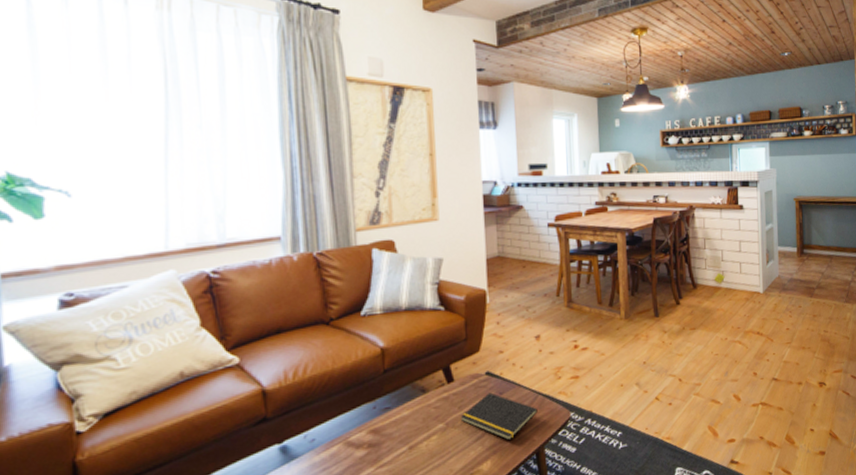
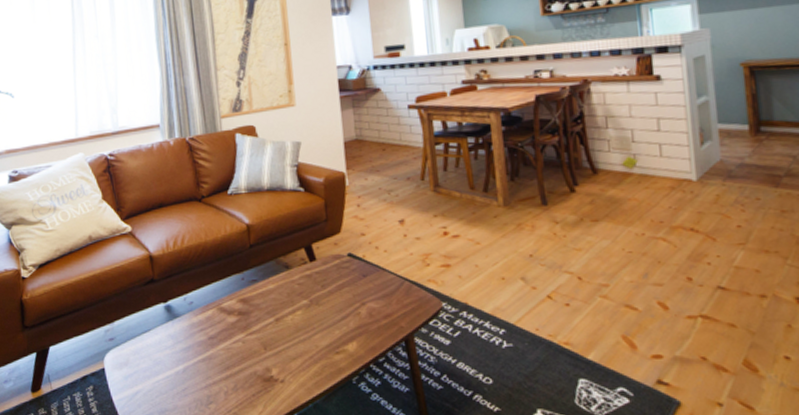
notepad: present [461,392,538,441] -> none [325,274,405,324]

